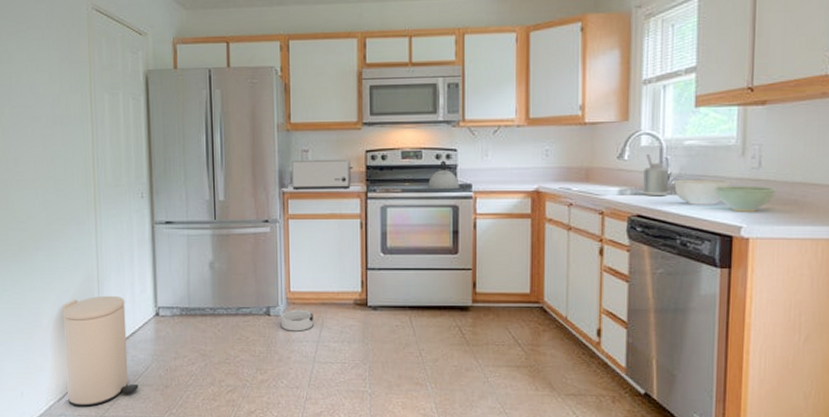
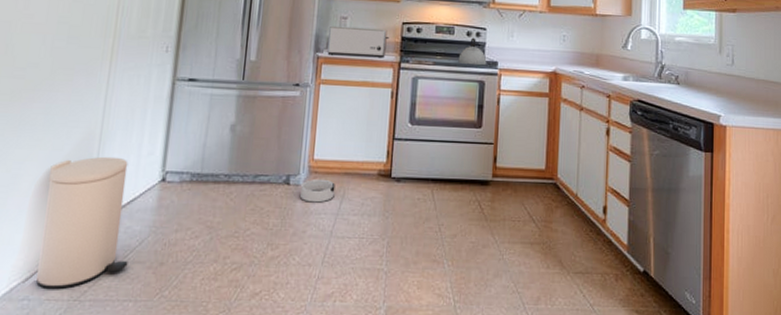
soap dispenser: present [643,153,668,197] -> none [643,45,663,85]
bowl: present [674,179,732,206] -> none [667,70,712,96]
bowl: present [714,186,777,212] -> none [699,78,747,103]

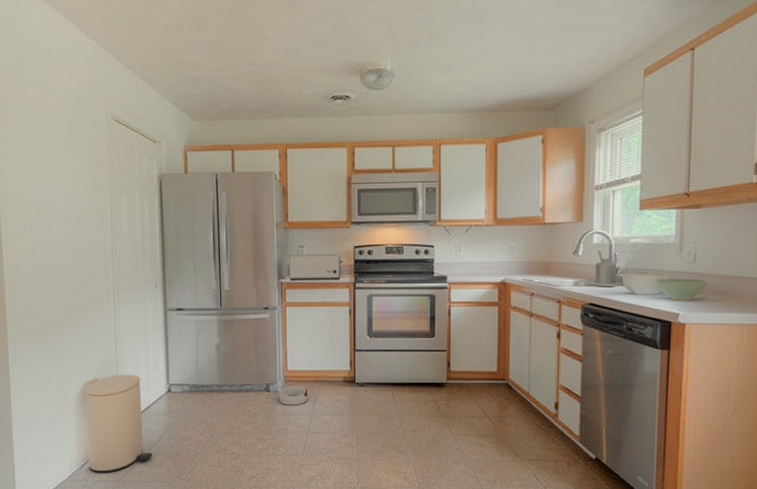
kettle: present [458,37,487,66] -> none [409,255,436,281]
soap dispenser: none [643,45,663,85] -> present [595,250,617,287]
bowl: none [667,70,712,96] -> present [621,272,671,296]
bowl: none [699,78,747,103] -> present [656,278,710,301]

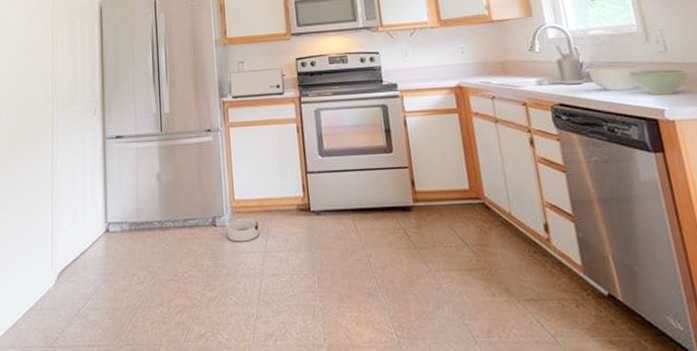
pedal bin: present [84,374,153,474] -> none [17,213,88,338]

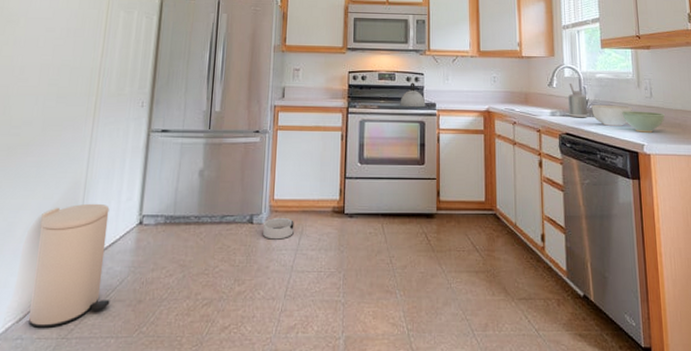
pedal bin: none [17,213,88,338] -> present [28,203,110,329]
toaster: present [229,67,286,100] -> none [283,77,338,105]
kettle: none [356,63,386,91] -> present [400,82,426,108]

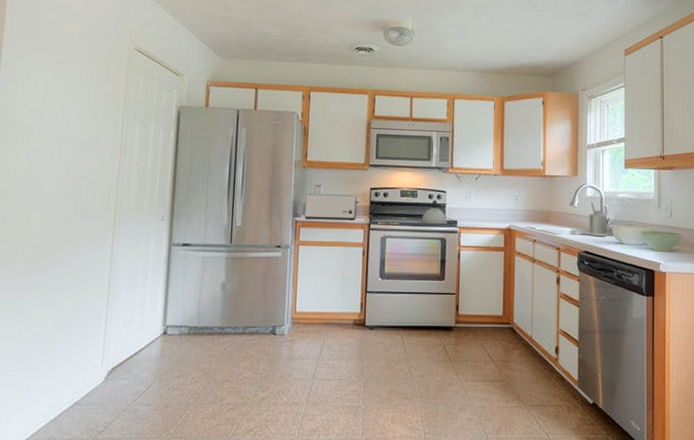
pedal bin: present [28,203,110,329] -> none [58,314,138,430]
pet bowl: present [262,217,294,240] -> none [284,328,316,350]
toaster: none [283,77,338,105] -> present [304,193,359,221]

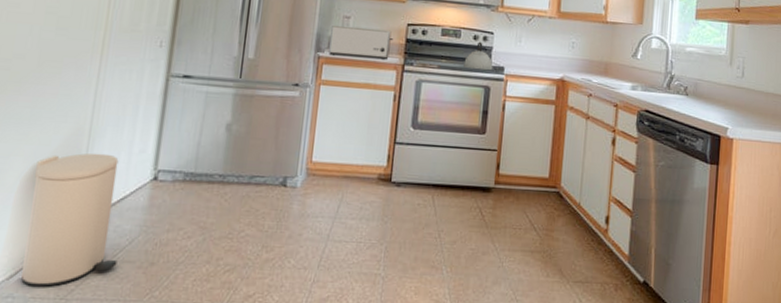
pedal bin: none [58,314,138,430] -> present [20,153,119,288]
soap dispenser: present [589,202,607,237] -> none [651,55,672,95]
bowl: present [611,223,652,246] -> none [676,80,721,108]
bowl: present [640,230,684,252] -> none [708,90,756,116]

